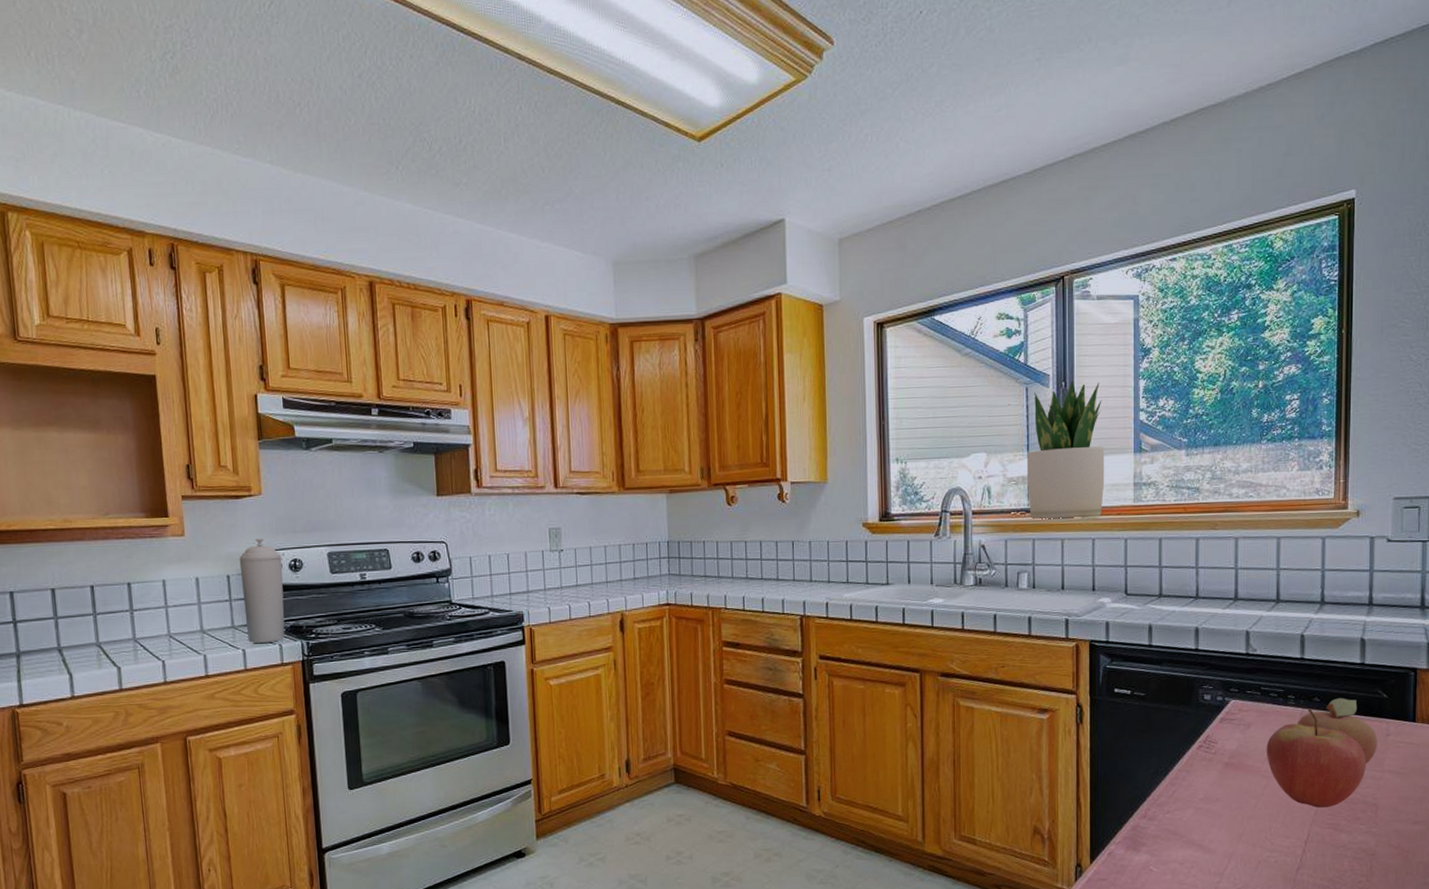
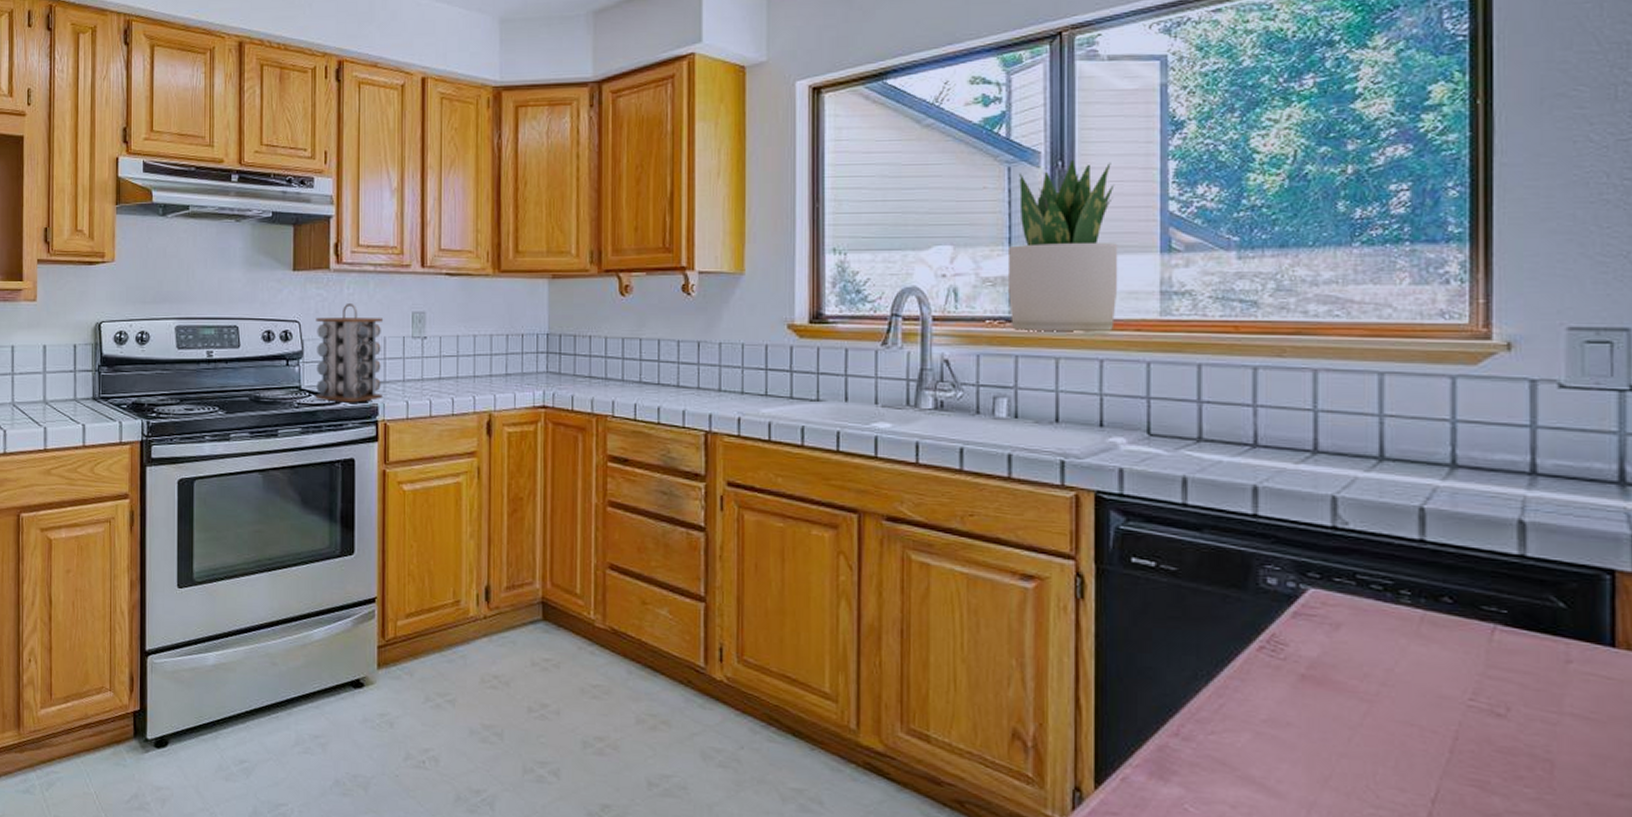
canister: present [239,538,286,644] -> none [87,307,129,420]
spice rack: none [461,522,528,613] -> present [315,302,384,403]
fruit: present [1266,709,1366,808] -> none [1365,612,1532,756]
fruit: present [1297,698,1378,764] -> none [1415,601,1550,700]

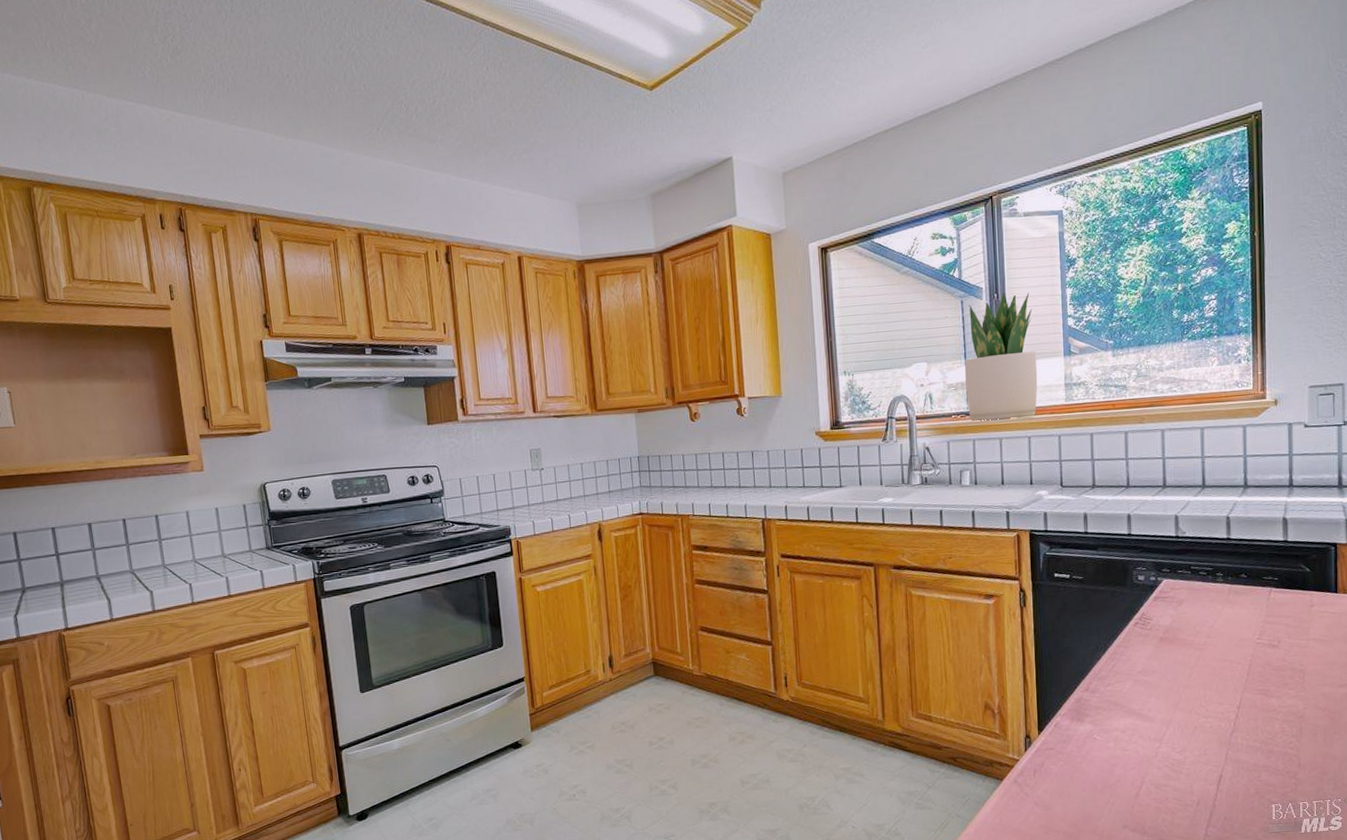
spice rack: present [315,302,384,403] -> none [451,446,514,529]

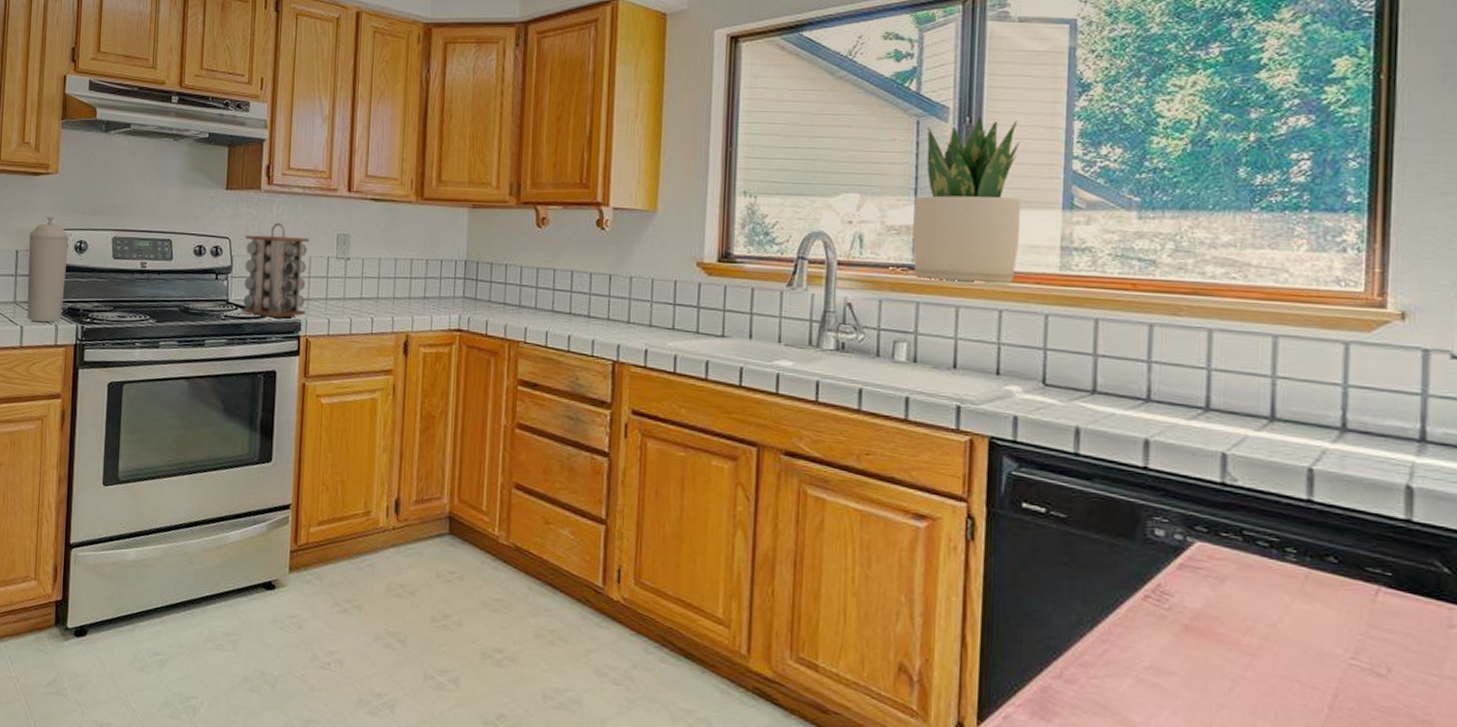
canister: none [253,469,298,565] -> present [27,216,69,323]
spice rack: none [451,446,514,529] -> present [241,222,310,318]

